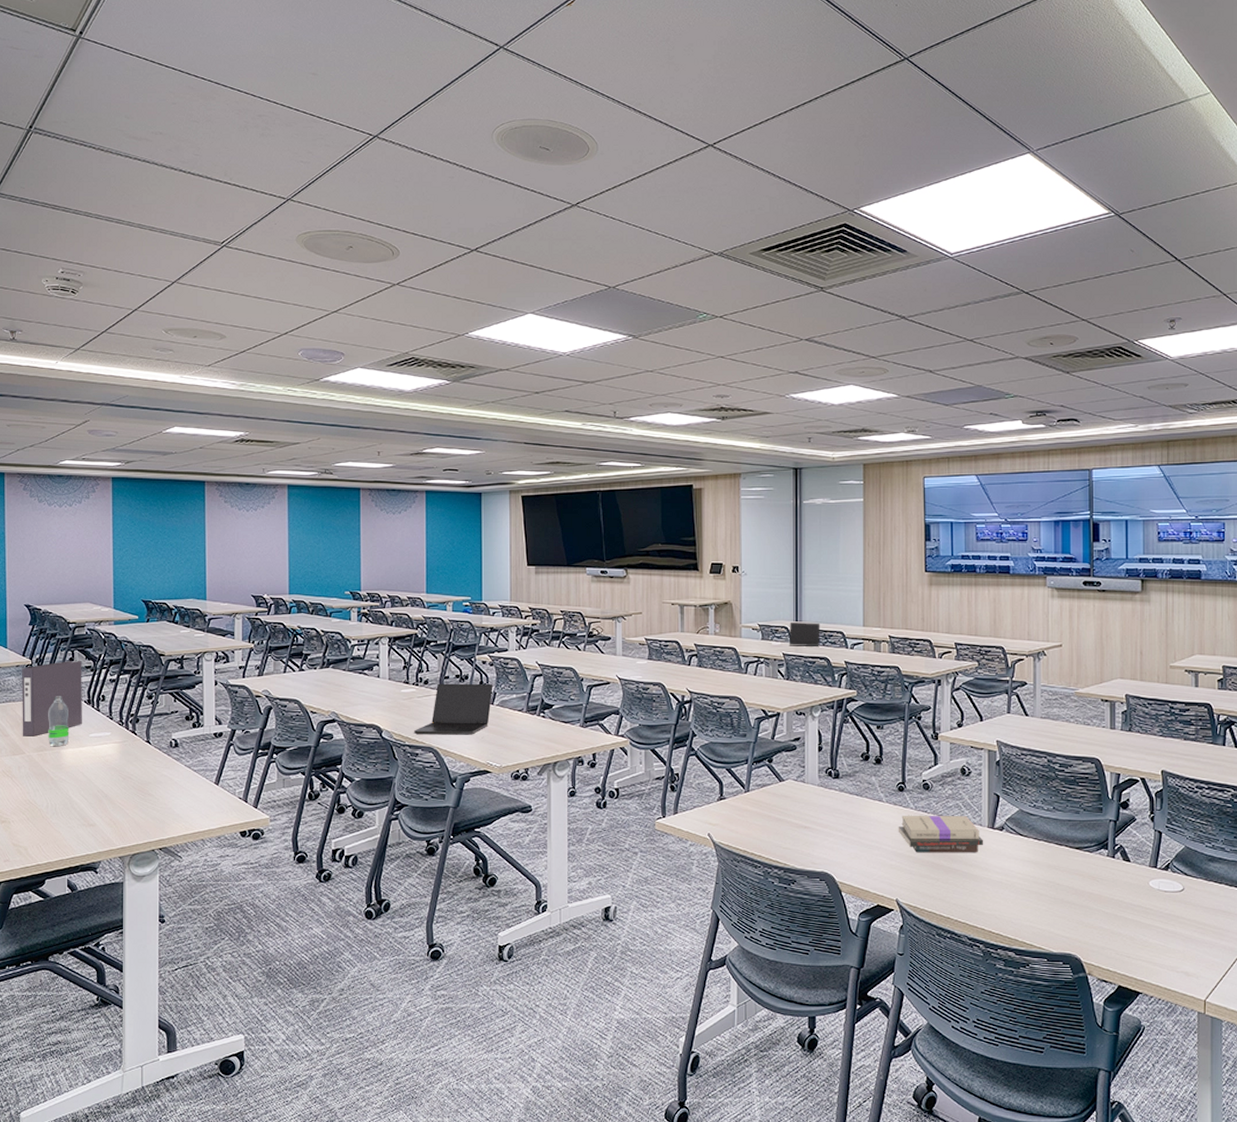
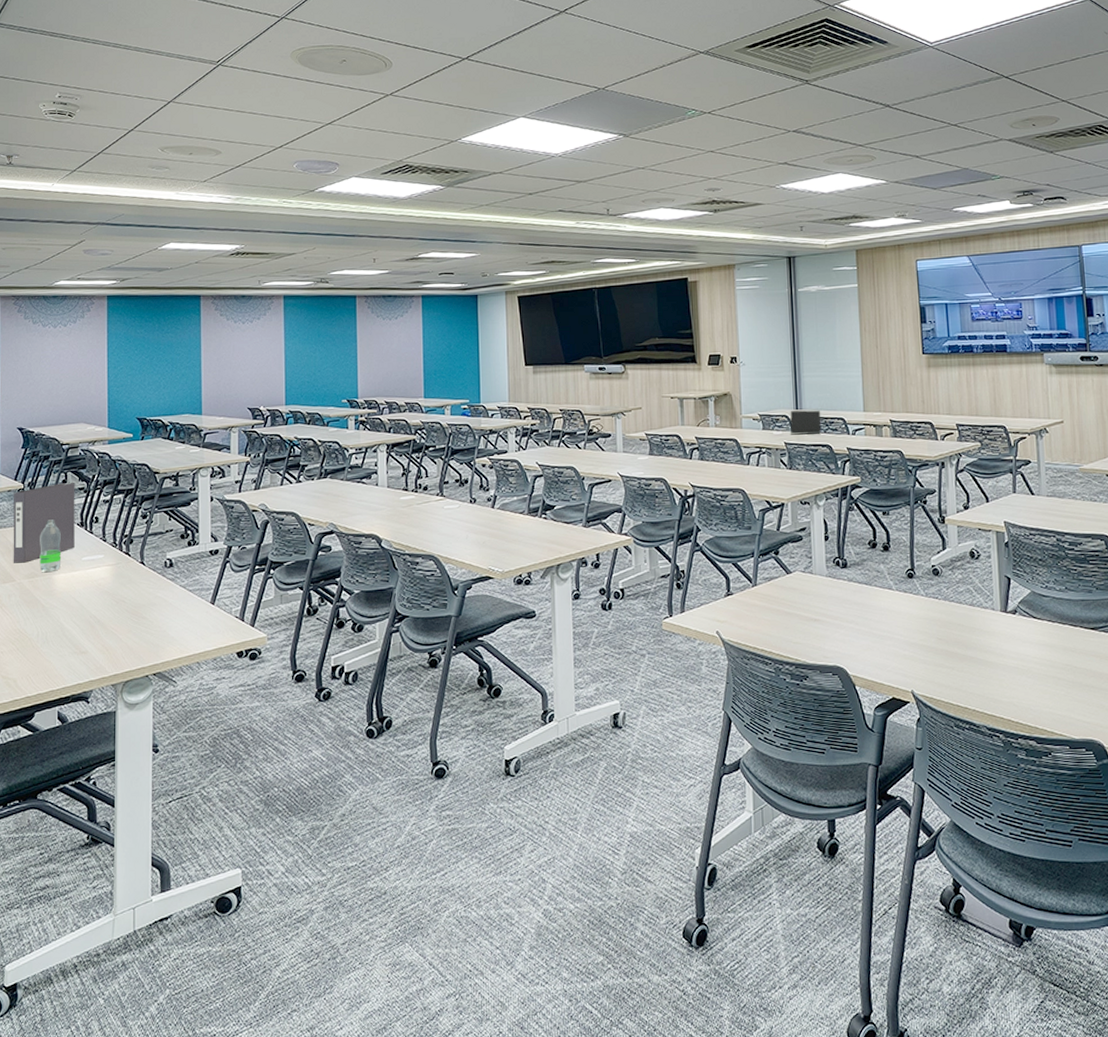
laptop: present [414,683,493,735] -> none [414,487,494,542]
books: present [898,816,984,853] -> none [909,601,998,641]

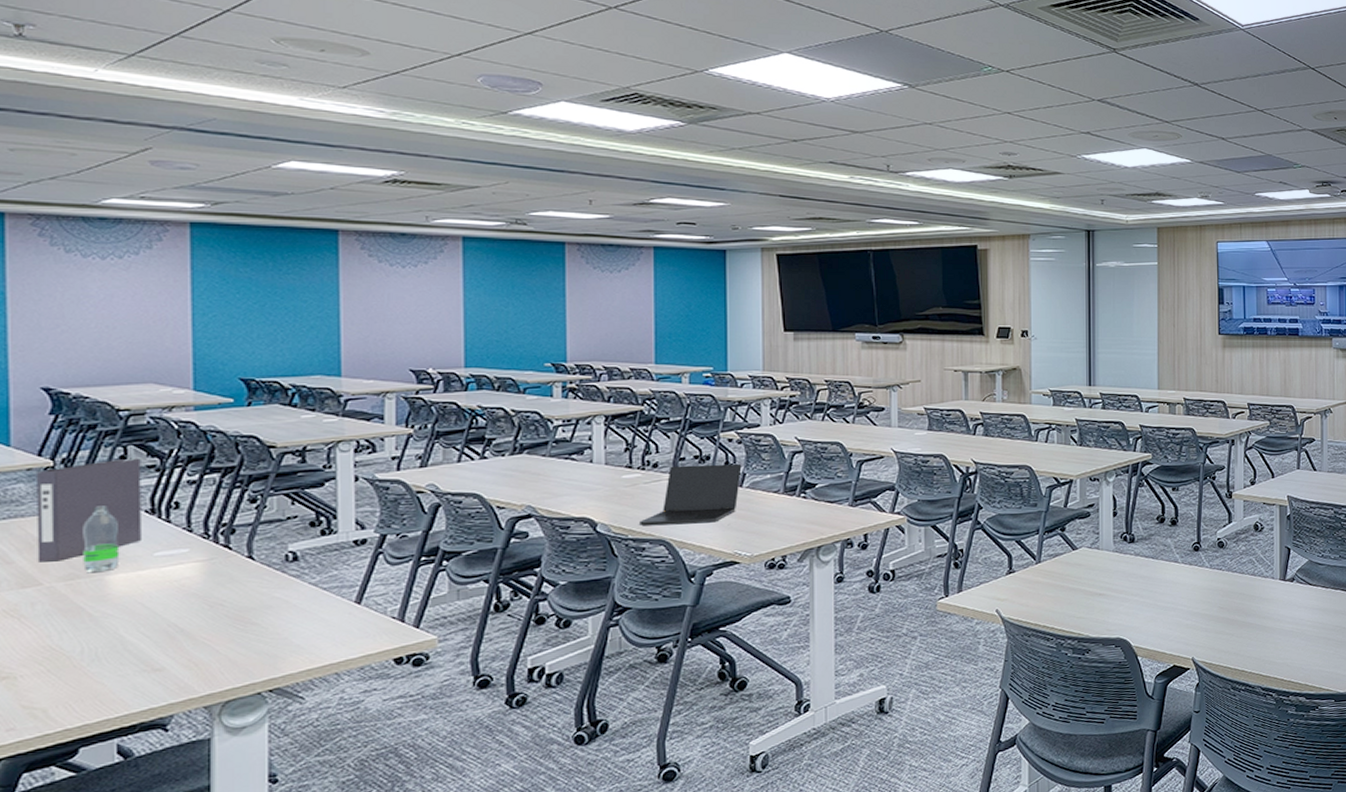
laptop: none [414,487,494,542] -> present [640,464,742,525]
laptop: present [790,410,821,435] -> none [1081,387,1115,412]

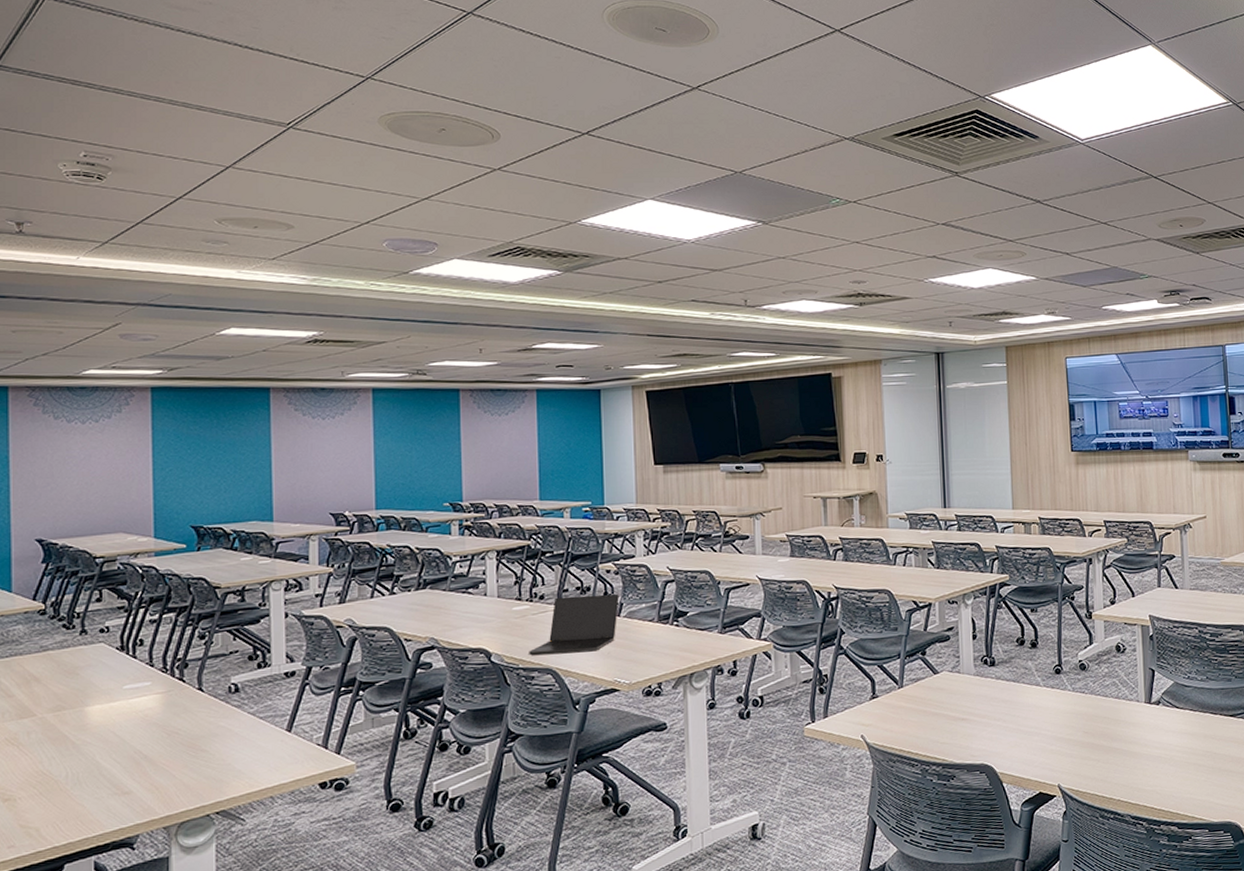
binder: present [37,458,141,562] -> none [32,601,113,696]
bottle: present [83,506,120,574] -> none [67,644,97,705]

